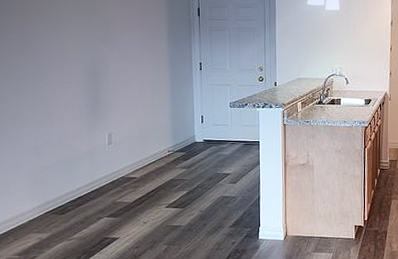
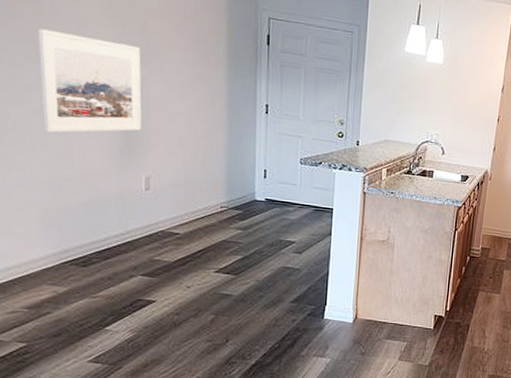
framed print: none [27,29,104,108] -> present [38,28,142,133]

